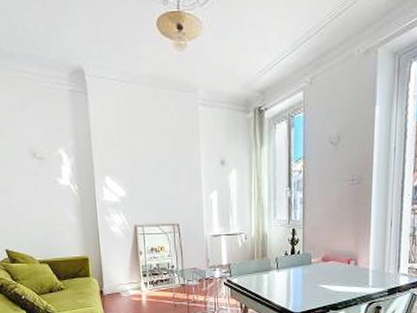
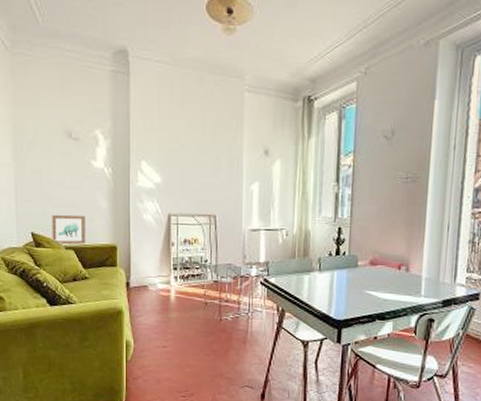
wall art: none [24,230,59,260] -> present [51,214,86,245]

